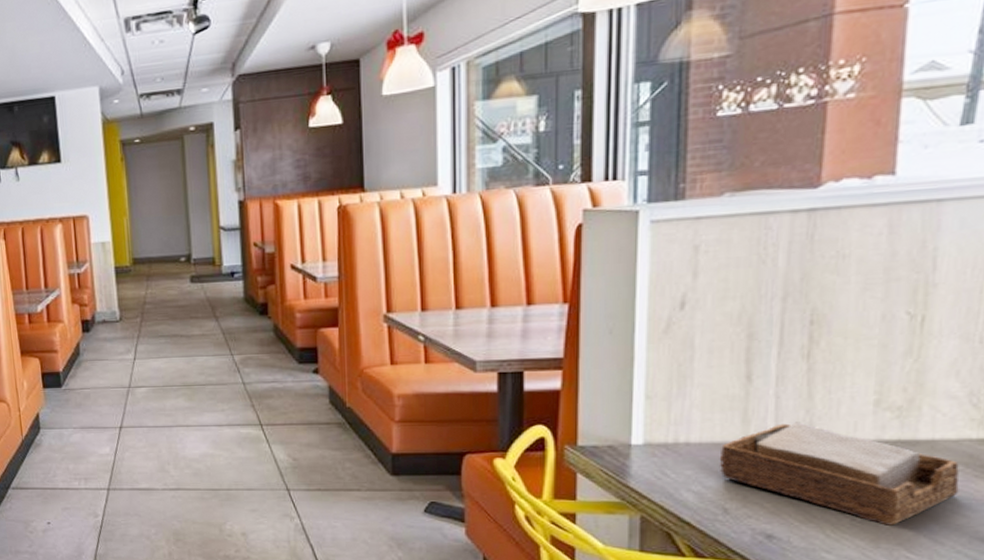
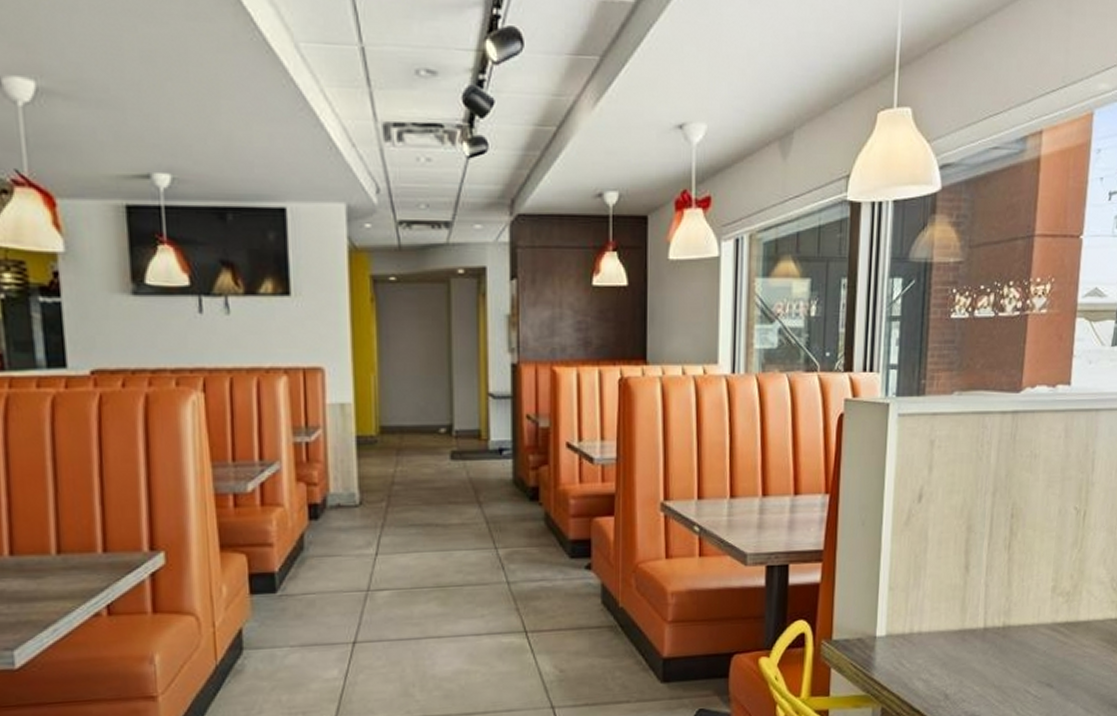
napkin holder: present [719,422,960,526] -> none [943,608,1104,700]

